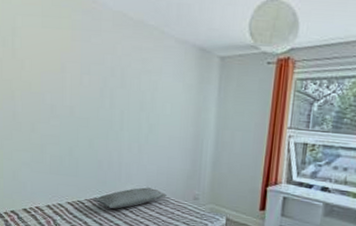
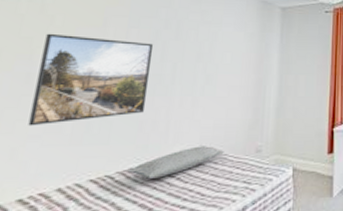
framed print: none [20,76,103,156] -> present [28,33,154,126]

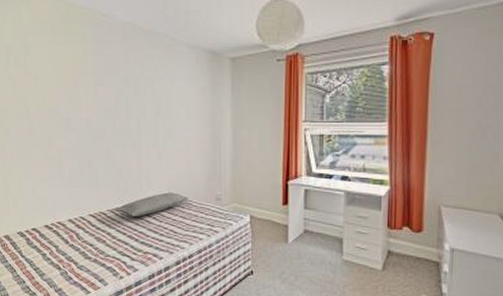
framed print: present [28,33,154,126] -> none [35,93,121,172]

